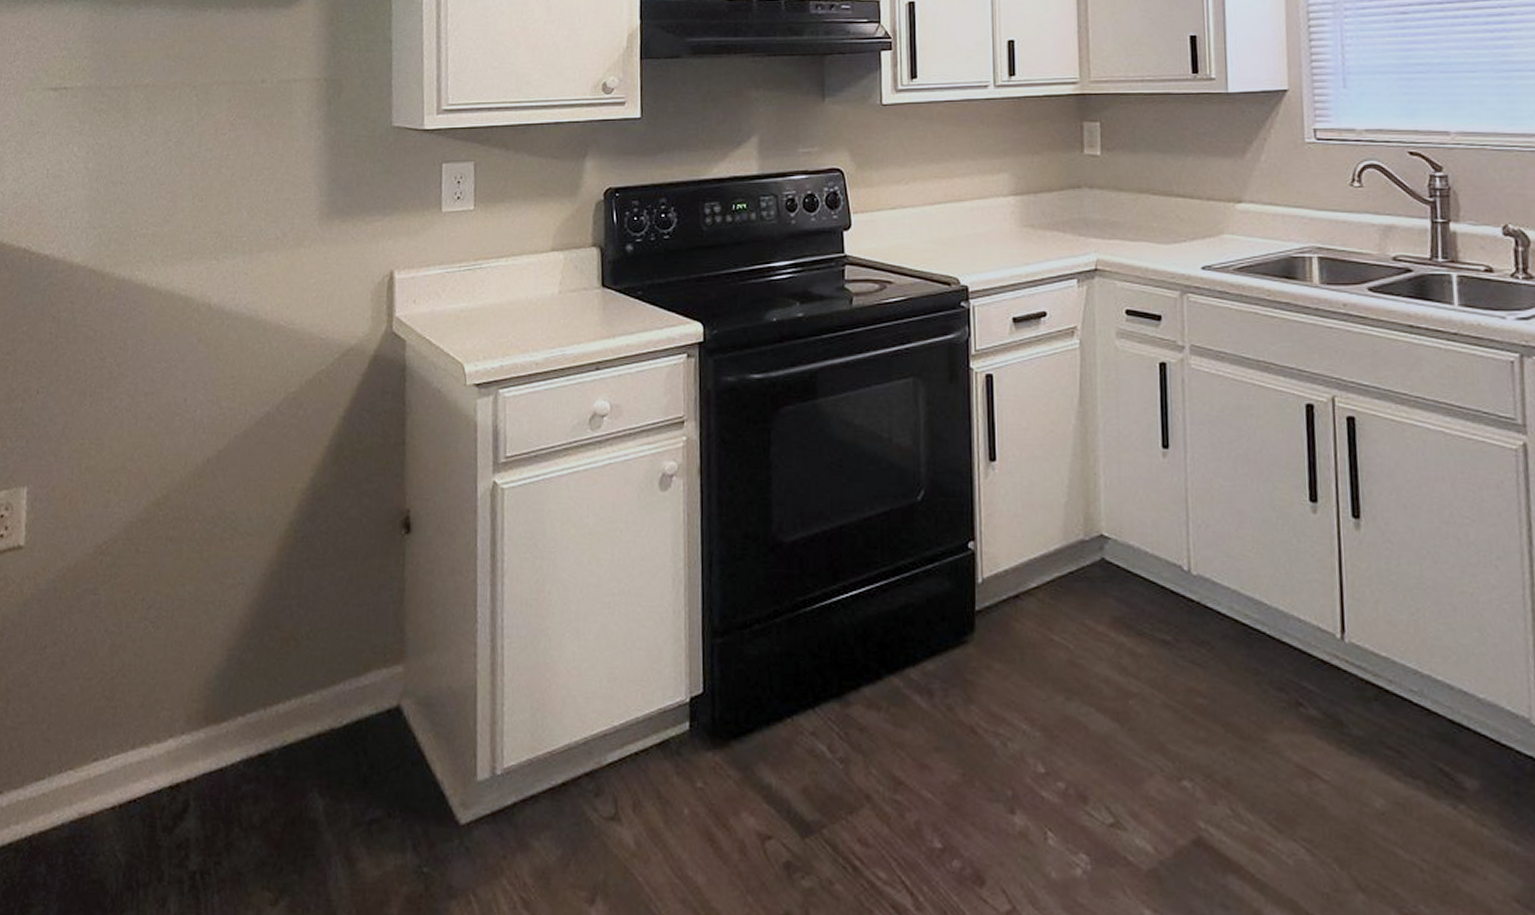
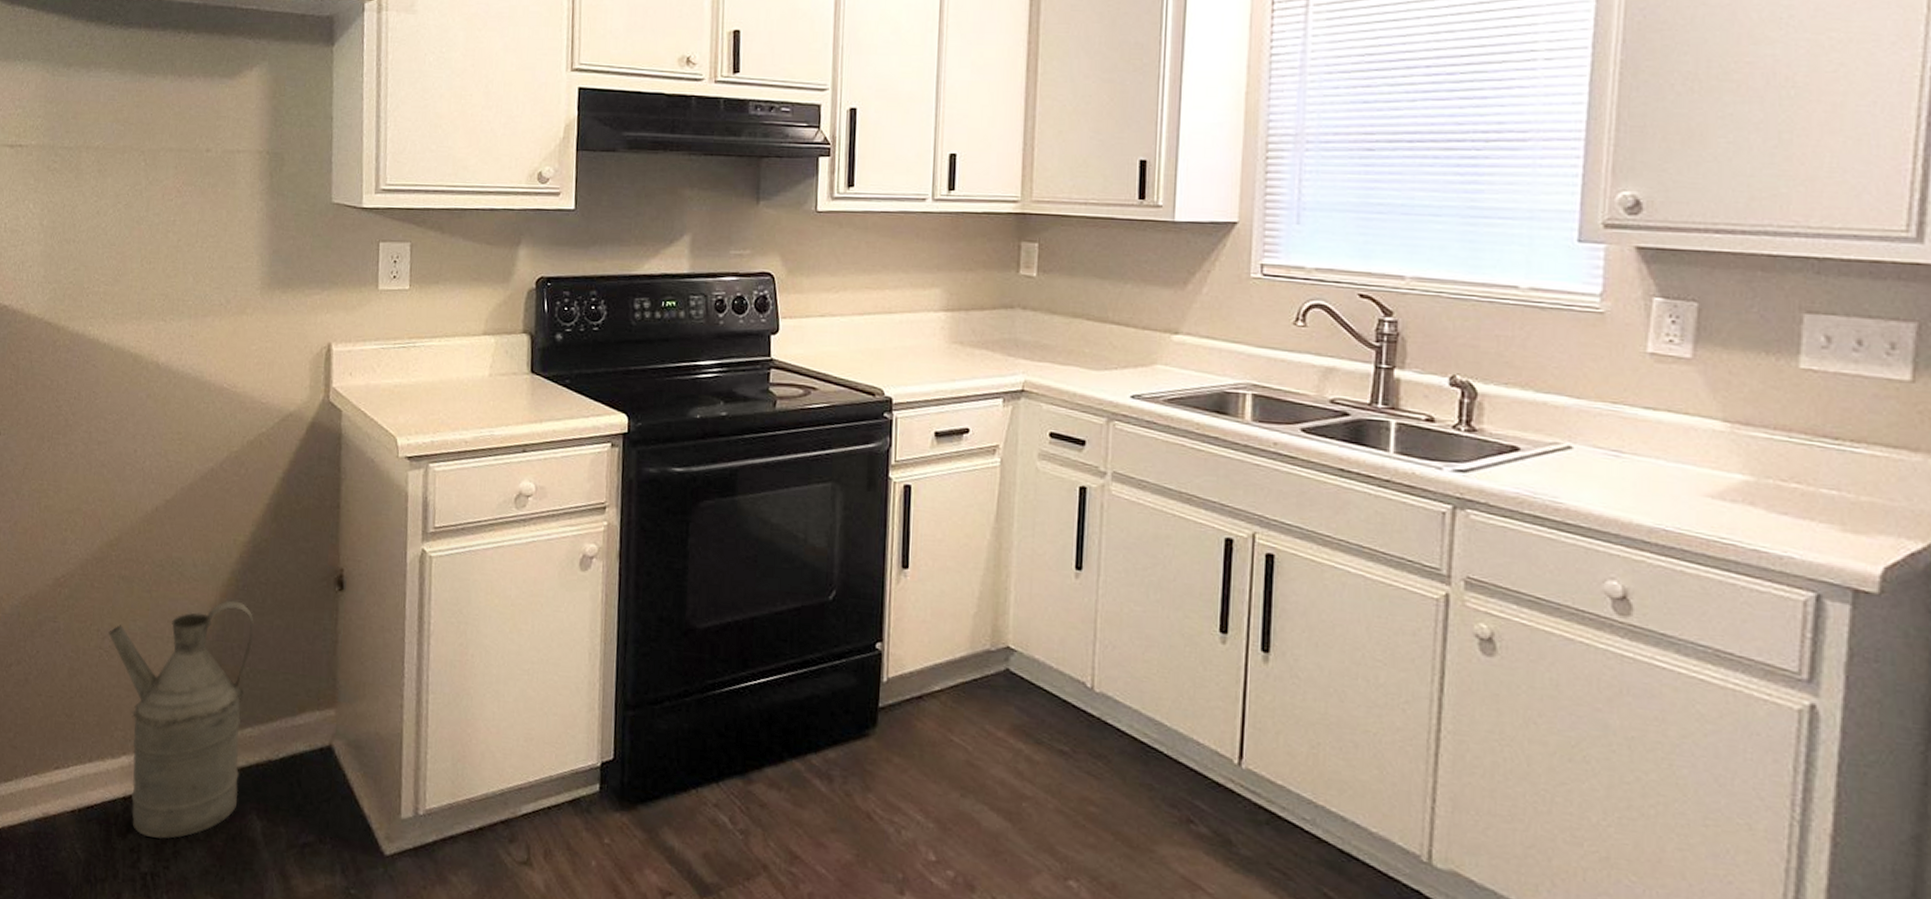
watering can: none [154,554,314,830] -> present [108,600,254,839]

